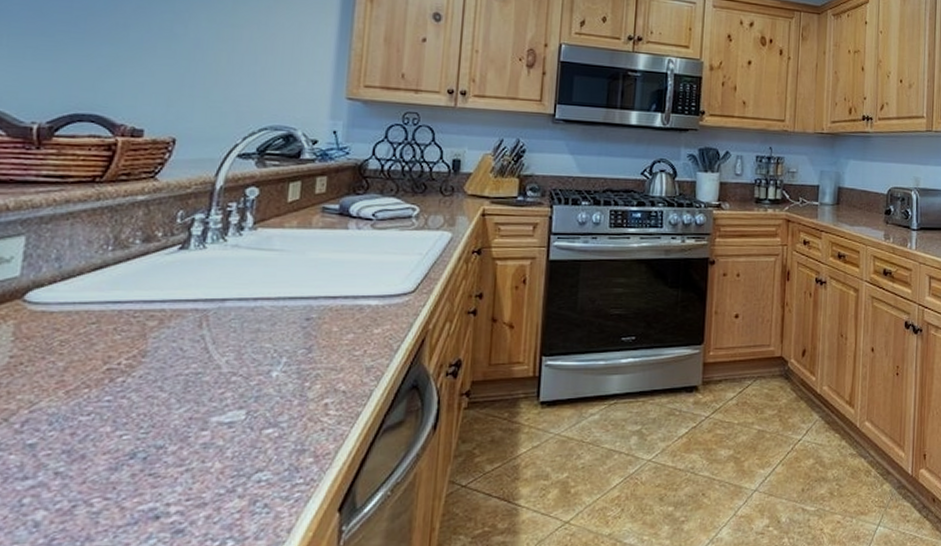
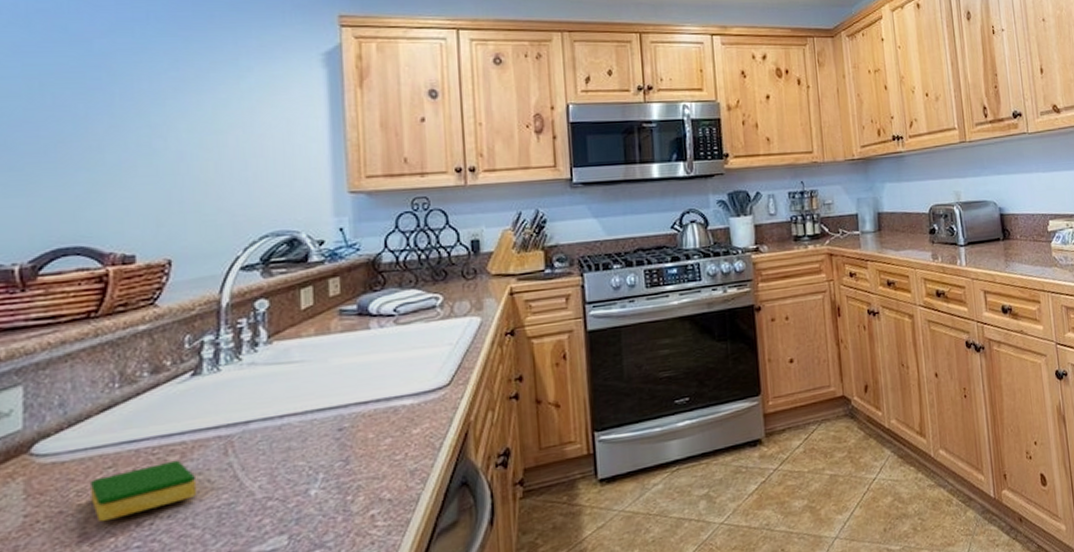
dish sponge: none [72,325,169,373] -> present [91,460,197,522]

